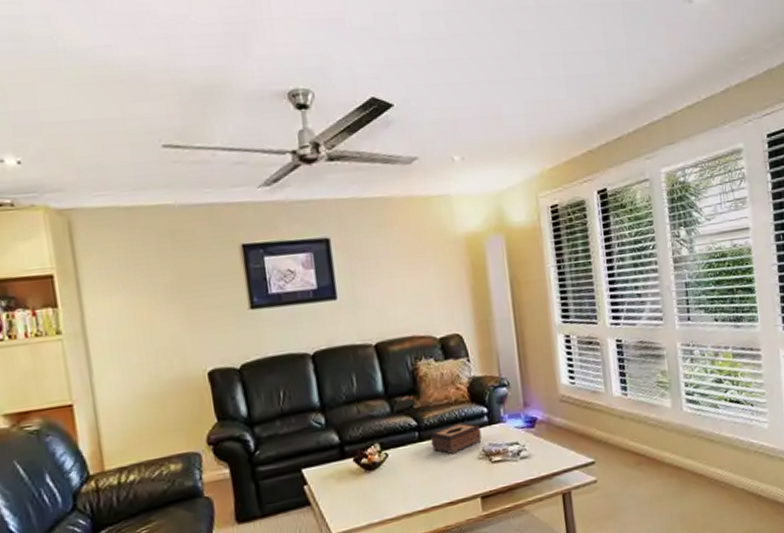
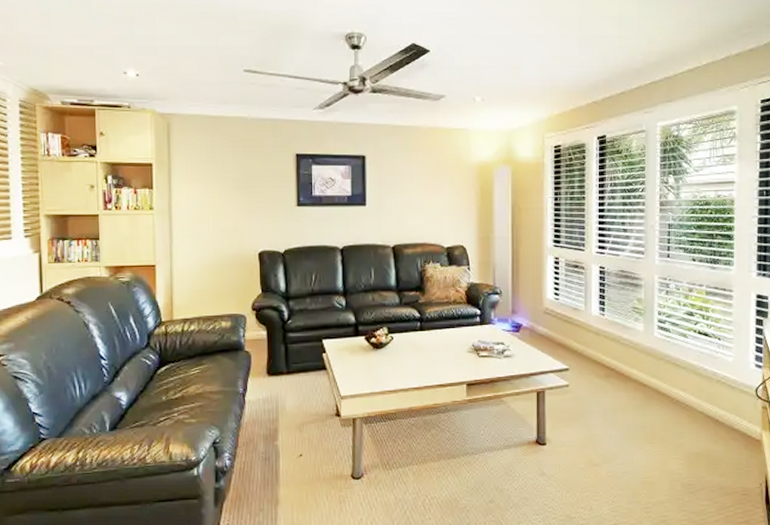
tissue box: present [430,422,482,455] -> none [430,320,473,345]

